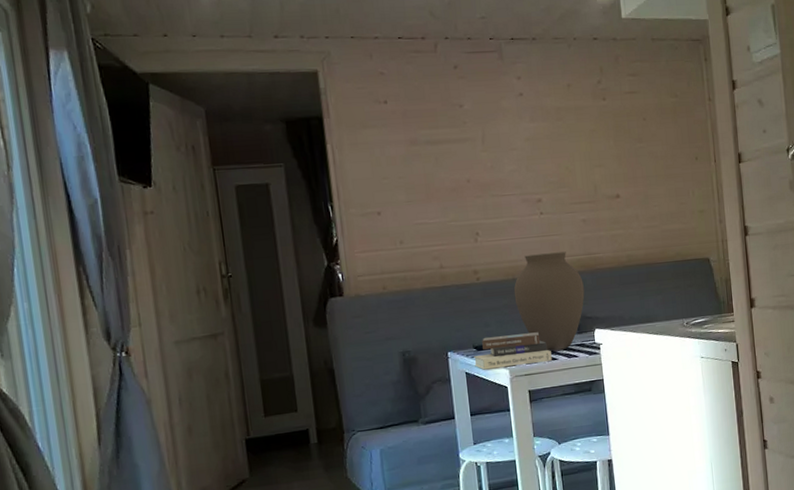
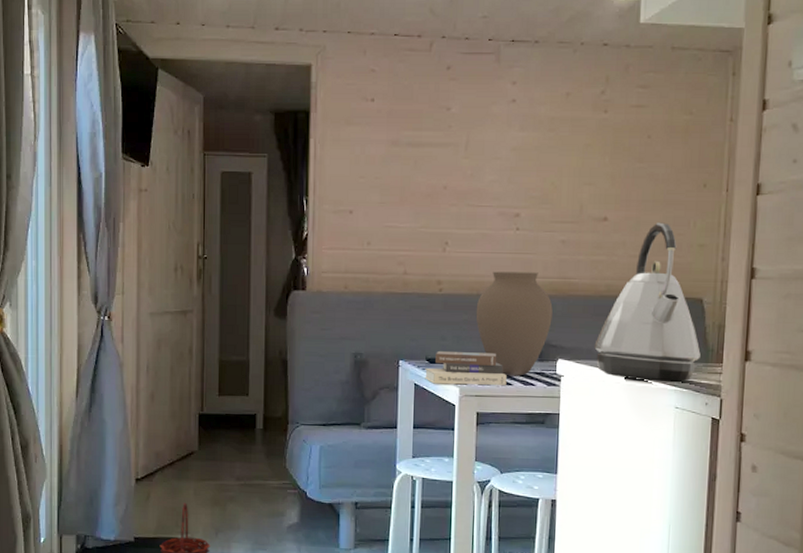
kettle: none [624,194,715,338] -> present [594,222,701,383]

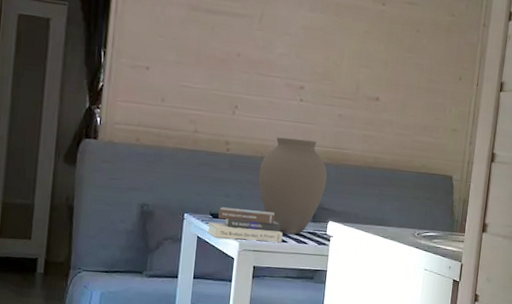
kettle: present [594,222,701,383] -> none [361,106,448,248]

